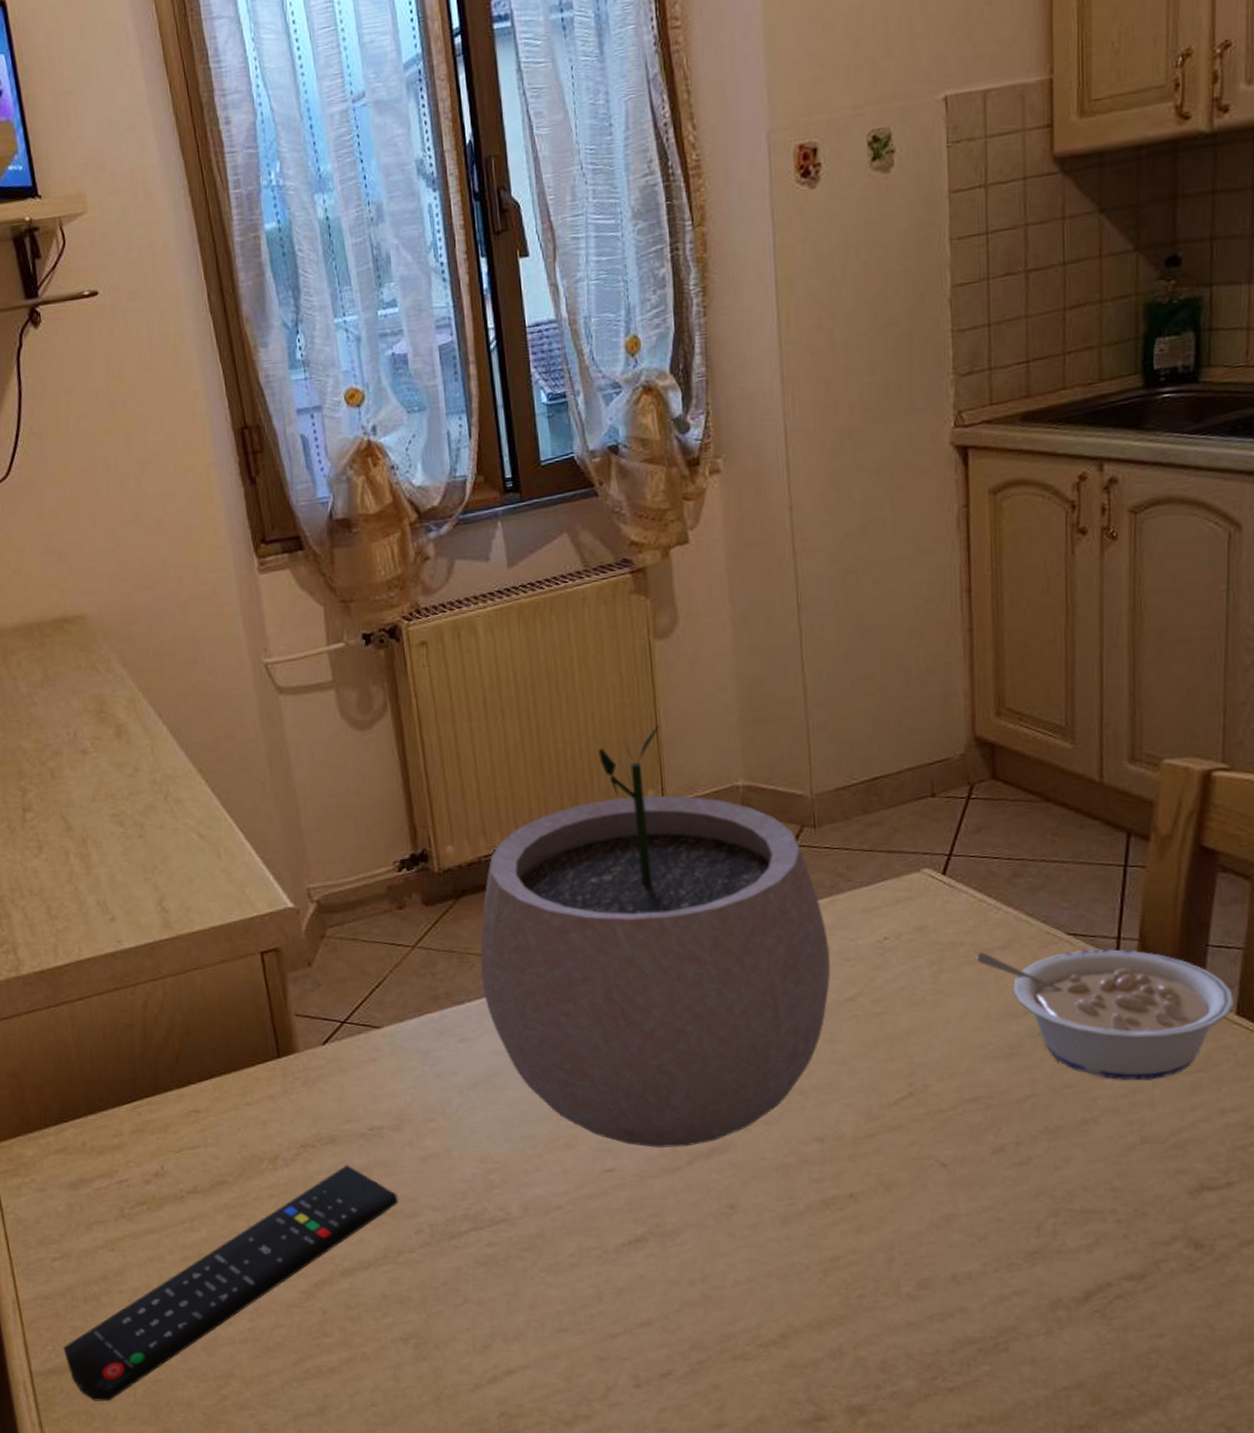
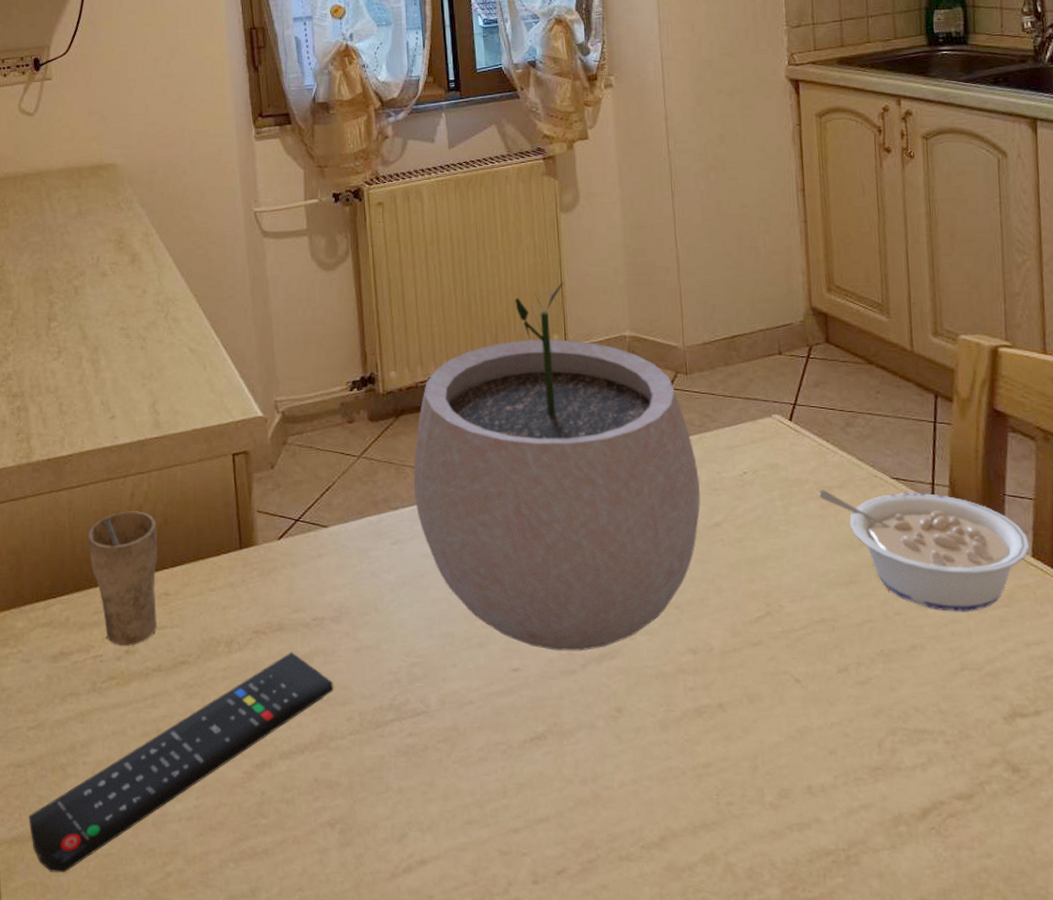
cup: none [96,1022,189,1170] -> present [87,511,158,647]

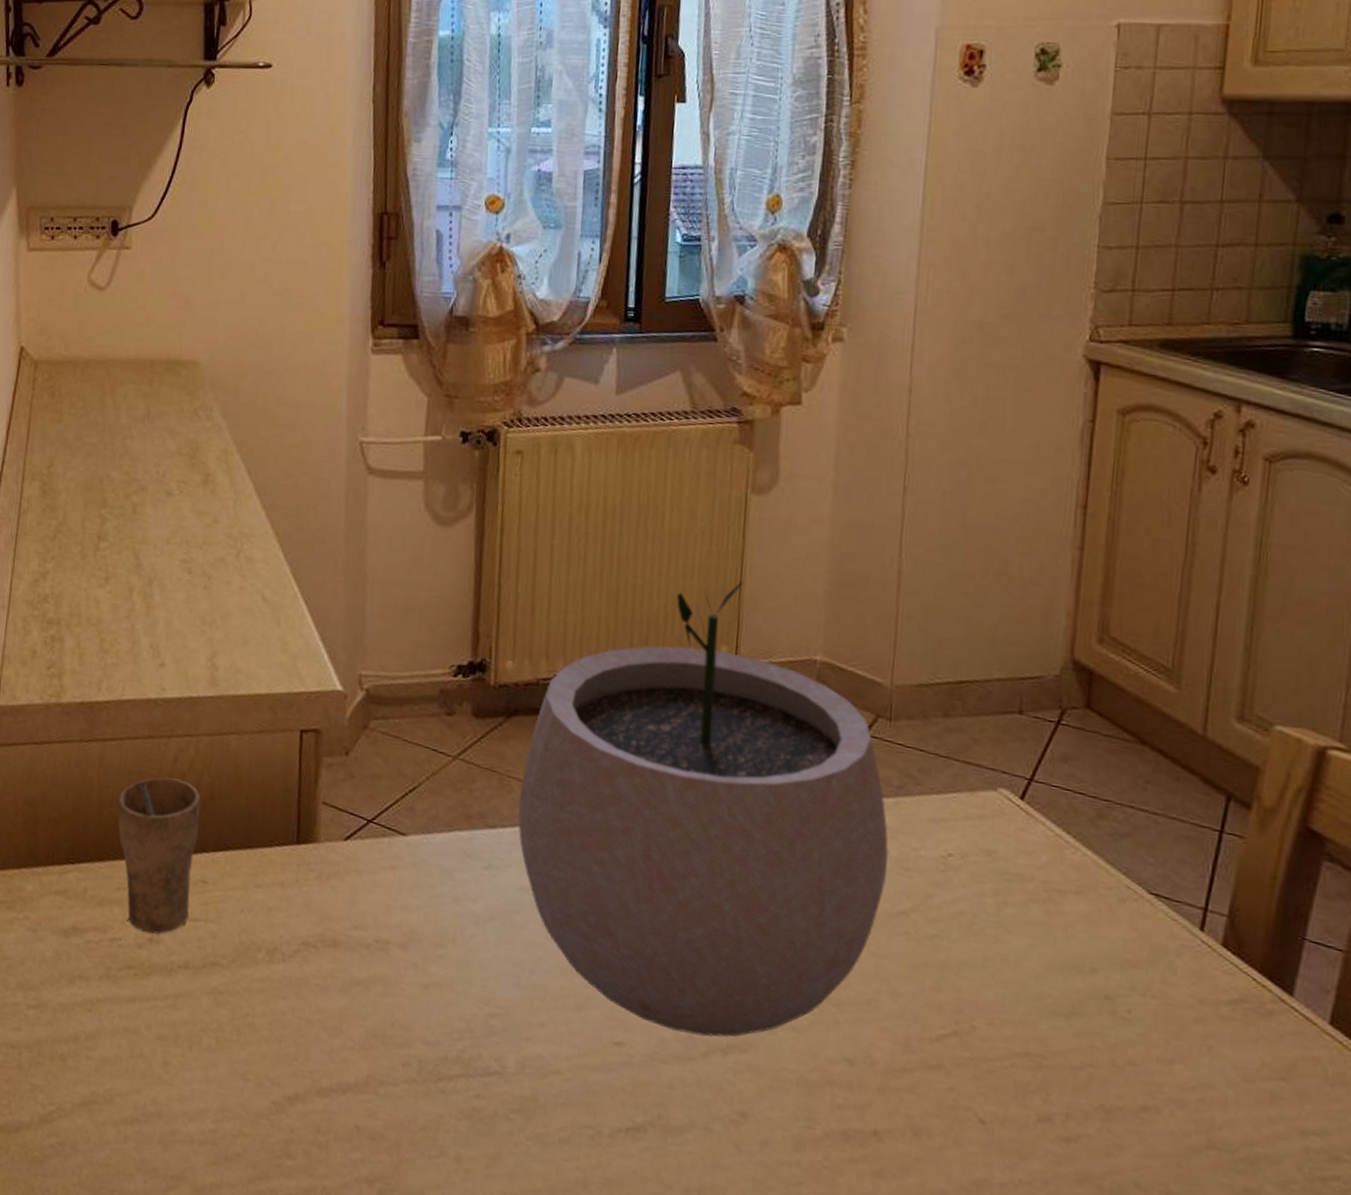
remote control: present [28,652,334,873] -> none [18,974,392,1176]
legume: present [819,490,1030,612] -> none [1046,892,1329,1079]

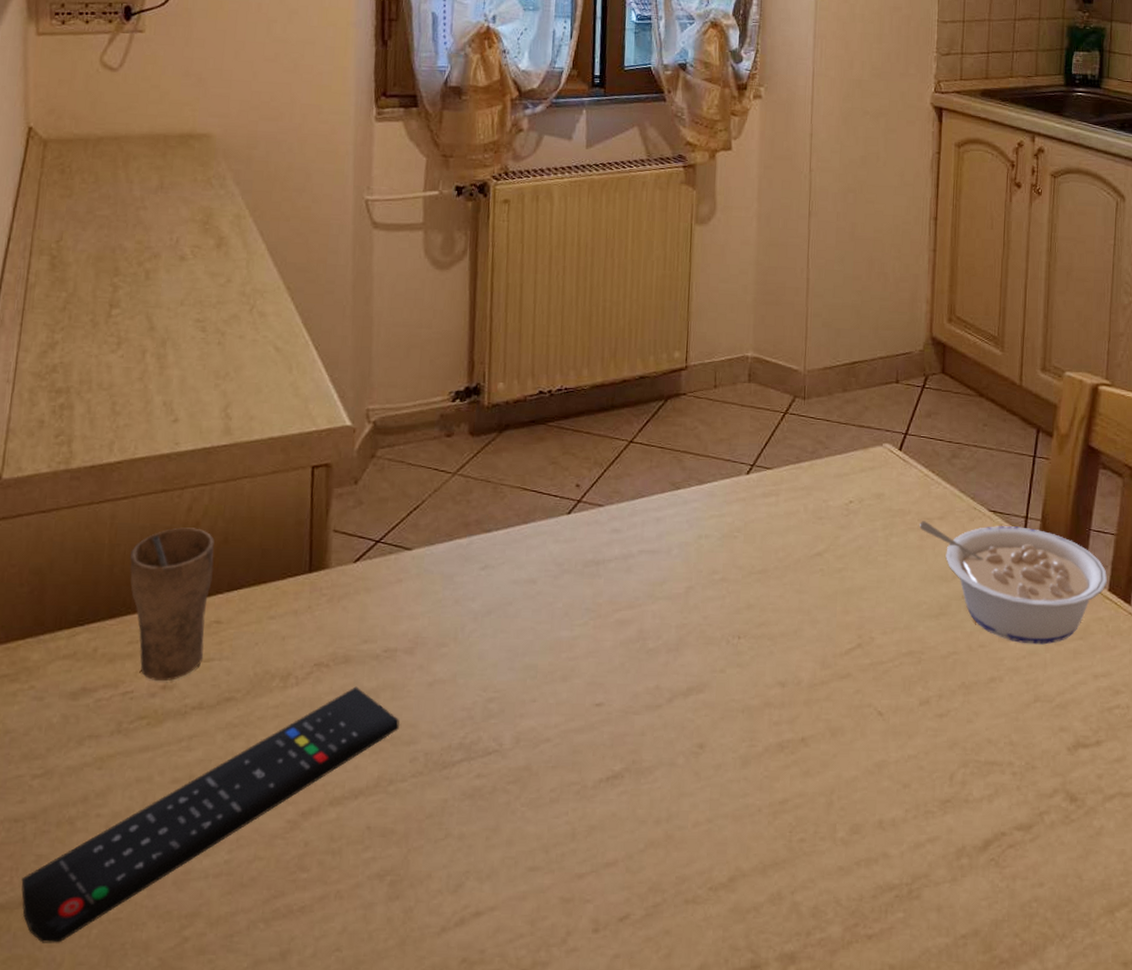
remote control: none [18,974,392,1176] -> present [21,686,400,943]
plant pot: present [517,581,890,1037] -> none [509,297,807,685]
legume: none [1046,892,1329,1079] -> present [919,521,1108,645]

